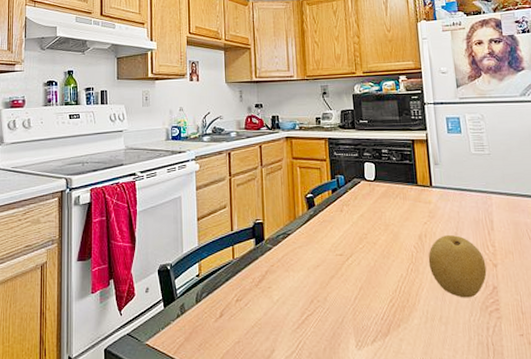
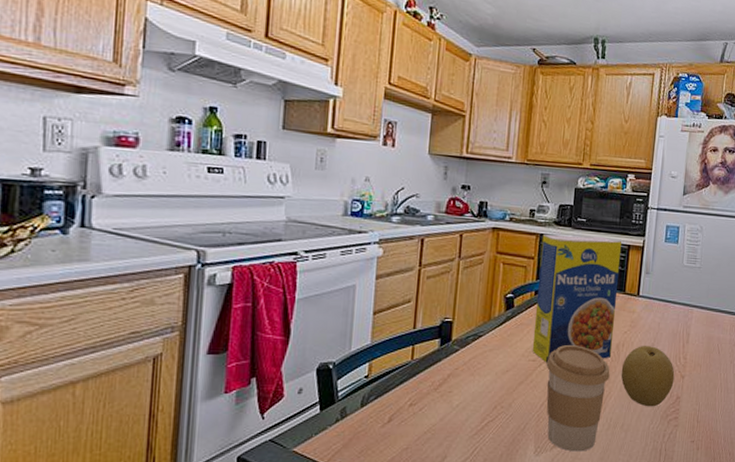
legume: none [330,134,416,257] -> present [532,235,622,363]
coffee cup: none [353,237,418,346] -> present [546,344,610,452]

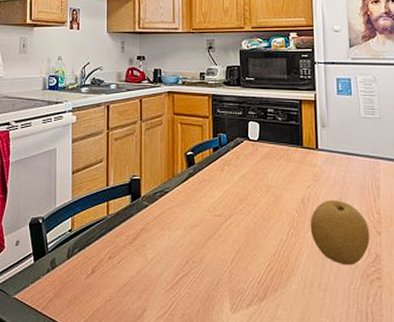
legume: present [532,235,622,363] -> none [214,93,298,218]
coffee cup: present [546,344,610,452] -> none [232,199,299,311]

